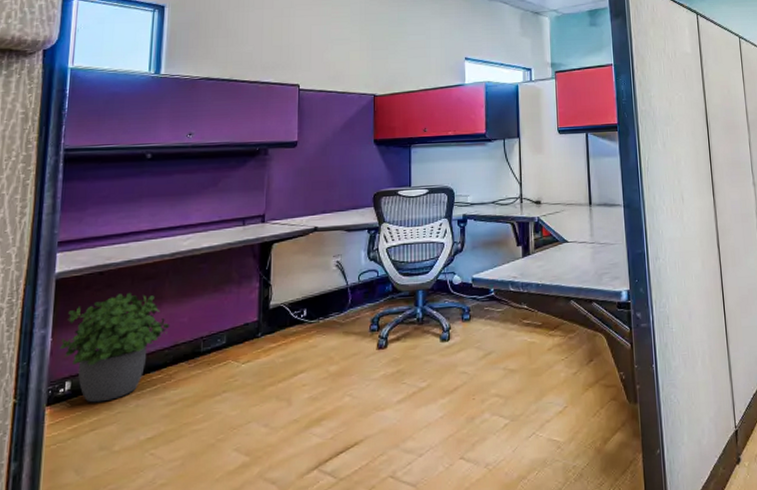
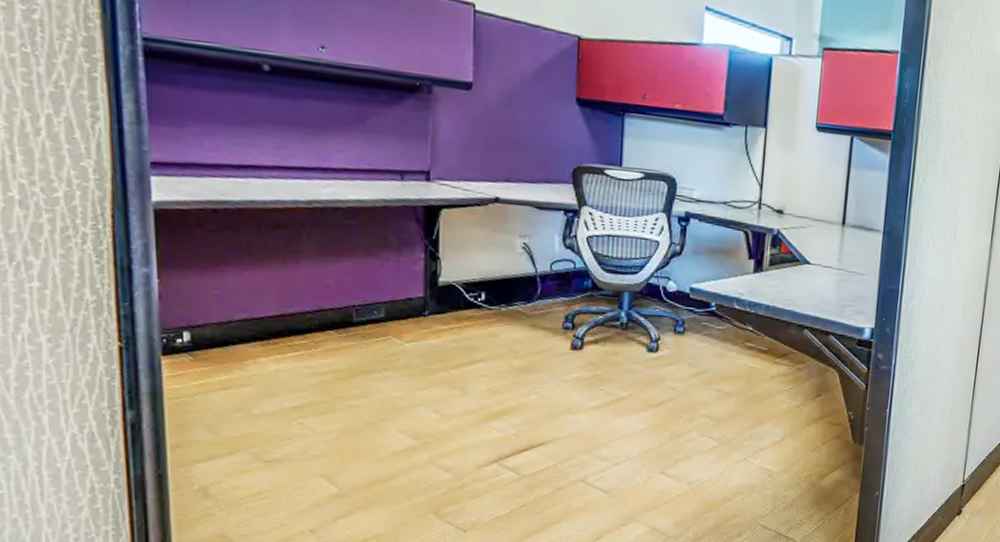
potted plant: present [58,292,170,403] -> none [169,239,312,361]

